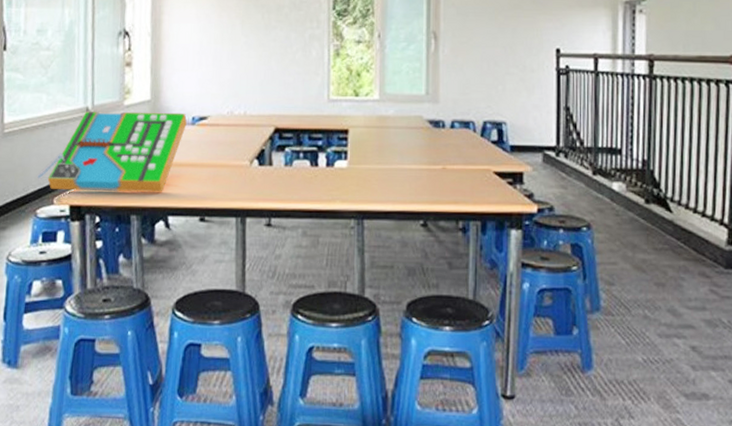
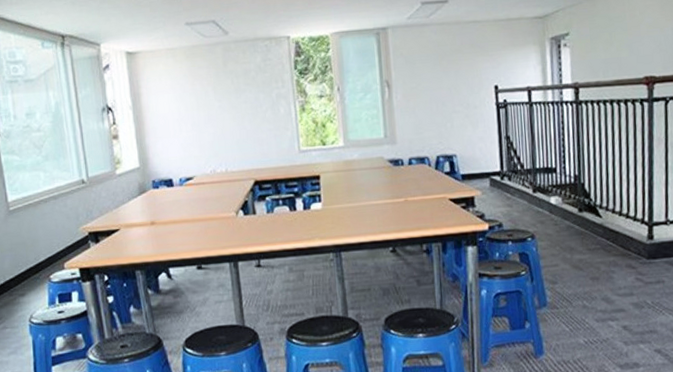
diorama: present [36,112,187,192] -> none [45,176,175,256]

